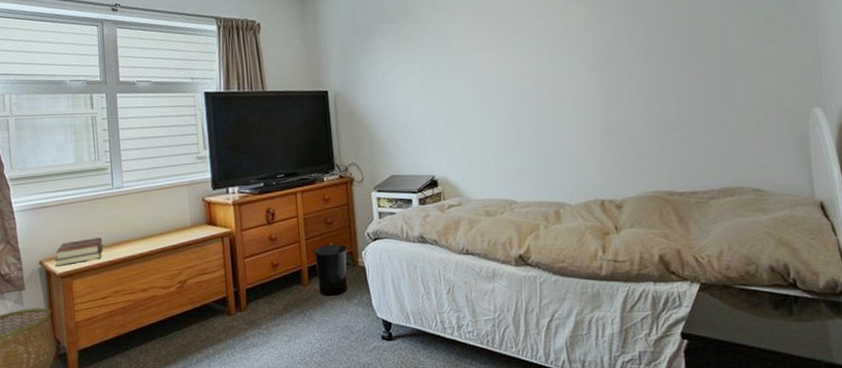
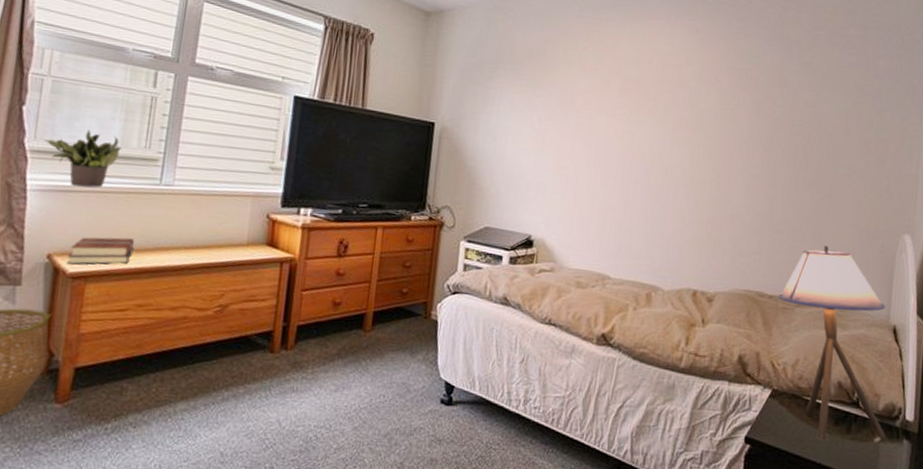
potted plant: none [18,154,77,202] -> present [44,129,121,188]
waste bin: present [313,244,348,296] -> none [381,290,423,348]
table lamp: none [689,134,832,326] -> present [778,246,886,442]

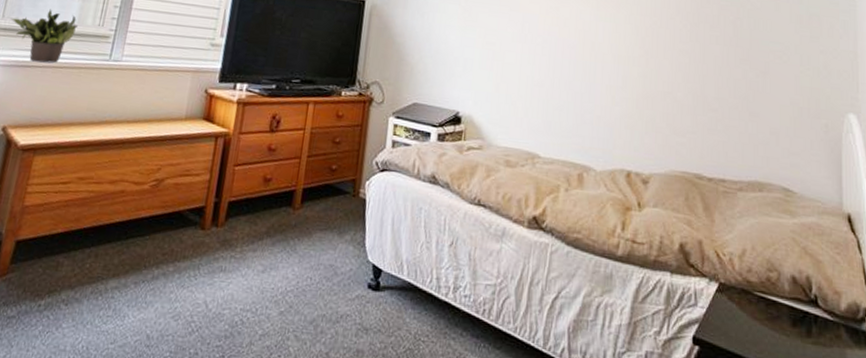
books: present [67,237,135,265] -> none [19,110,82,137]
table lamp: present [778,246,886,442] -> none [718,125,851,349]

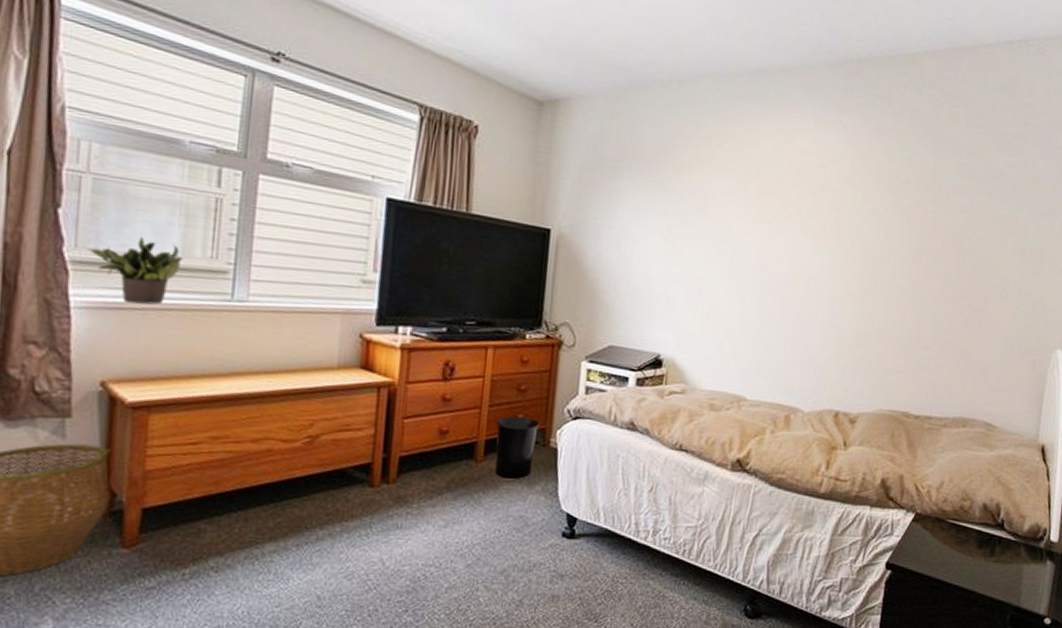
waste bin: none [310,167,352,228] -> present [495,416,540,479]

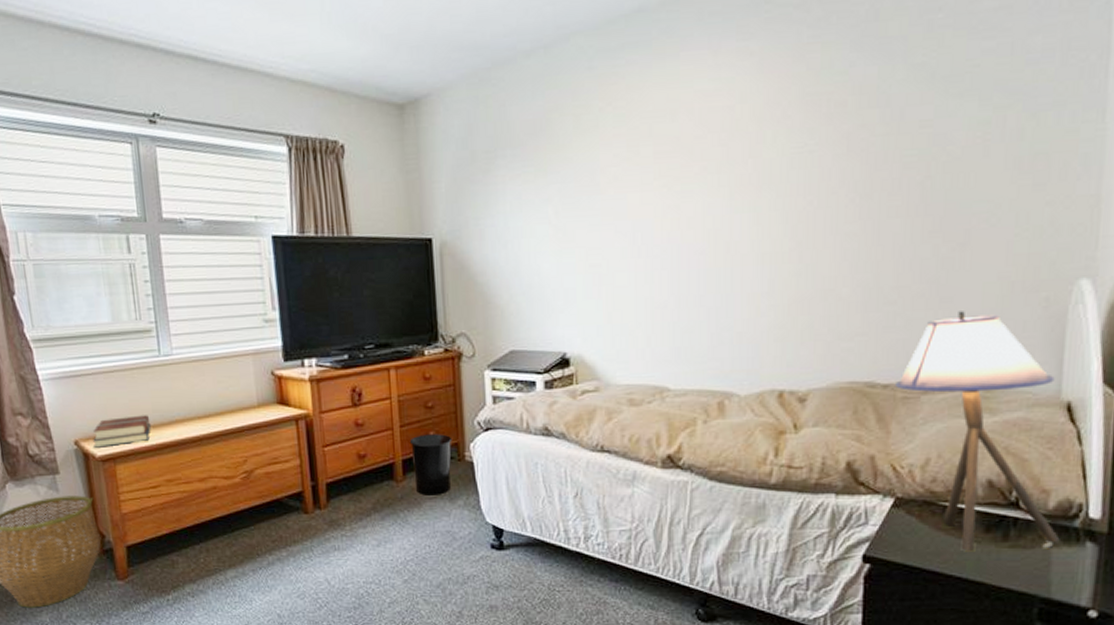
potted plant: present [87,236,182,305] -> none [41,309,114,370]
books: none [125,361,205,393] -> present [93,415,151,448]
table lamp: none [924,362,1035,564] -> present [895,311,1058,552]

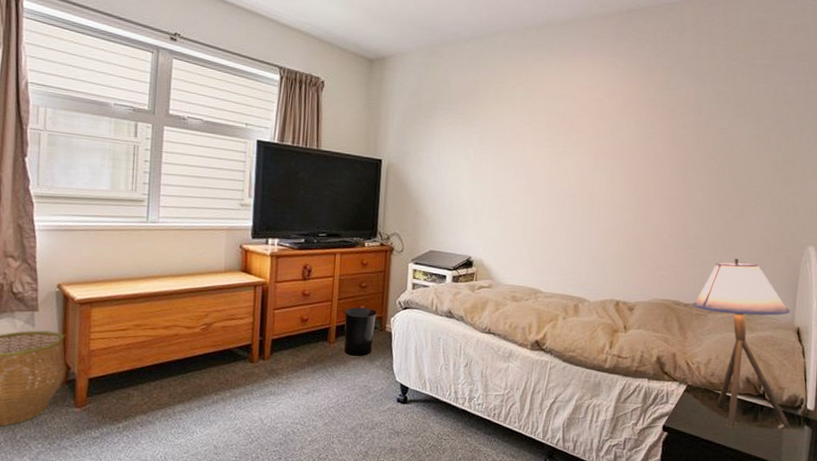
books: present [93,415,151,448] -> none [75,268,130,293]

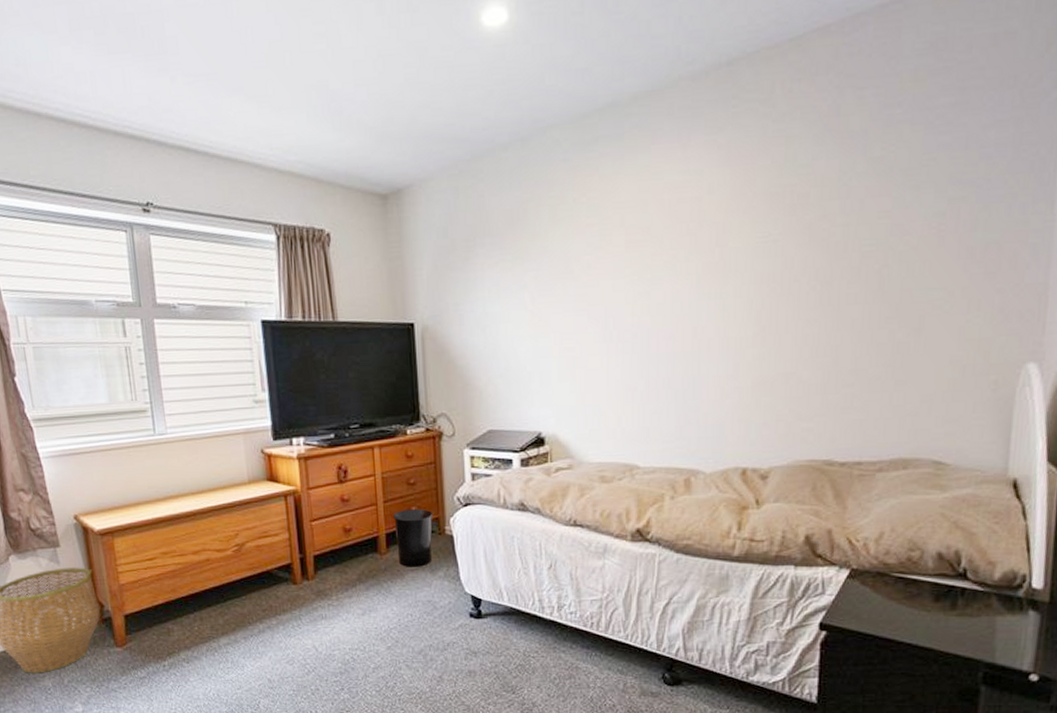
table lamp: present [692,258,791,429] -> none [852,393,1003,620]

